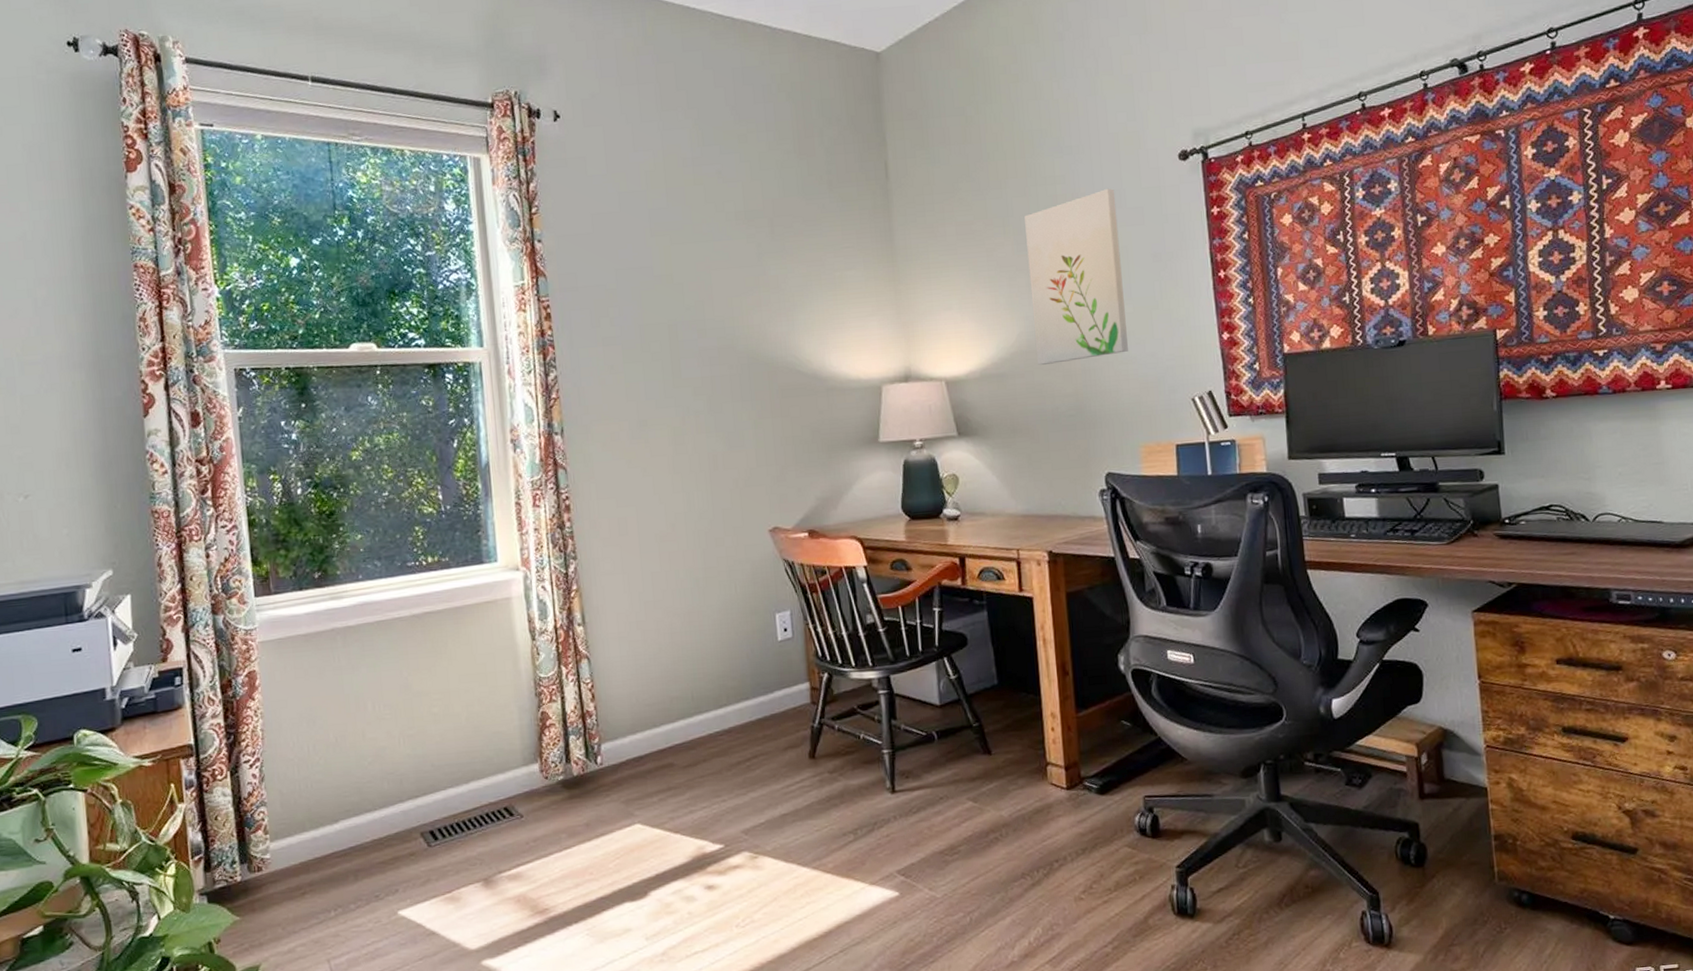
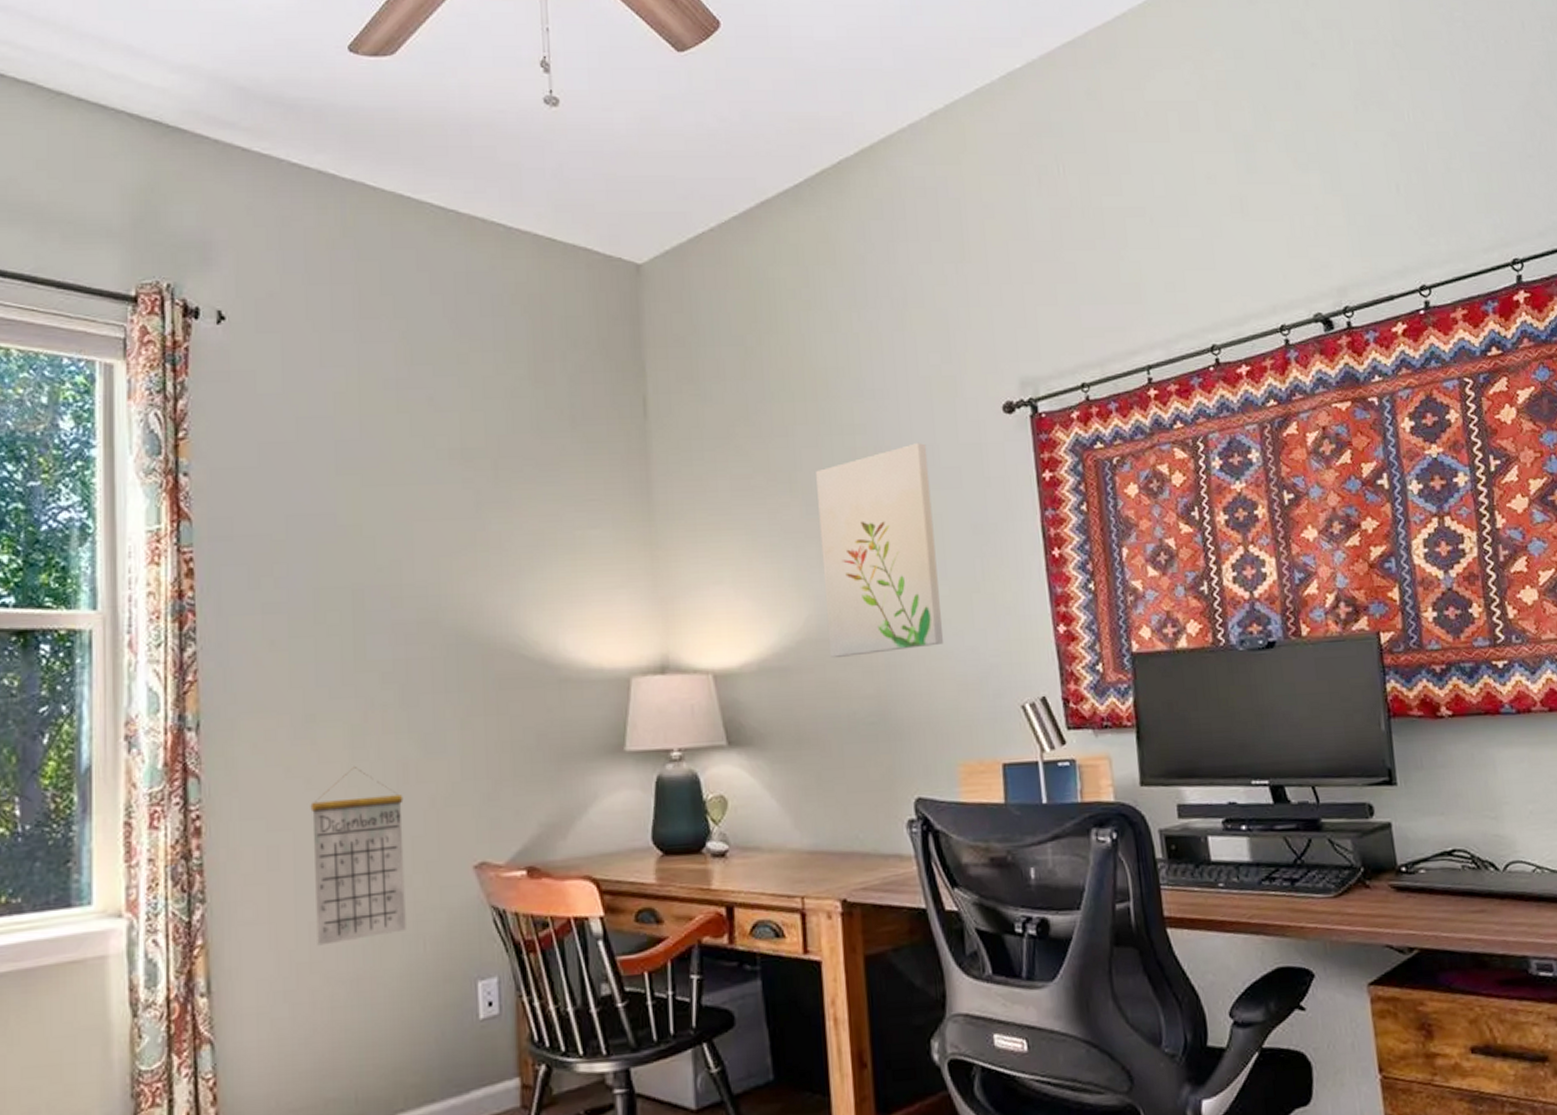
calendar: none [647,459,722,589] -> present [310,767,406,946]

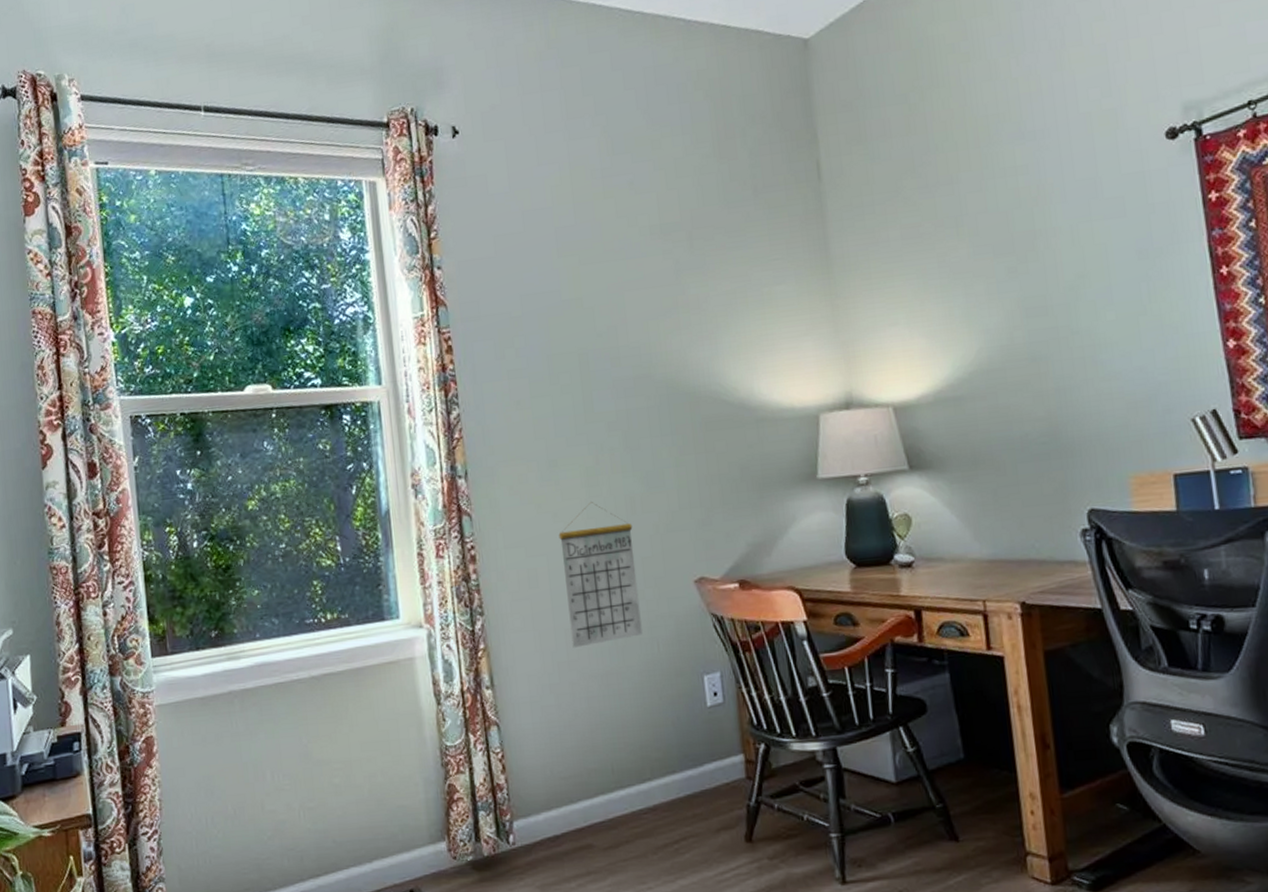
wall art: present [816,443,944,657] -> none [981,177,1112,385]

